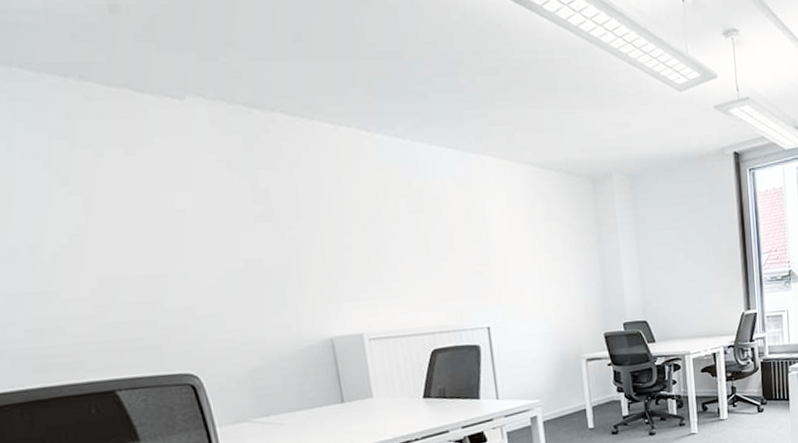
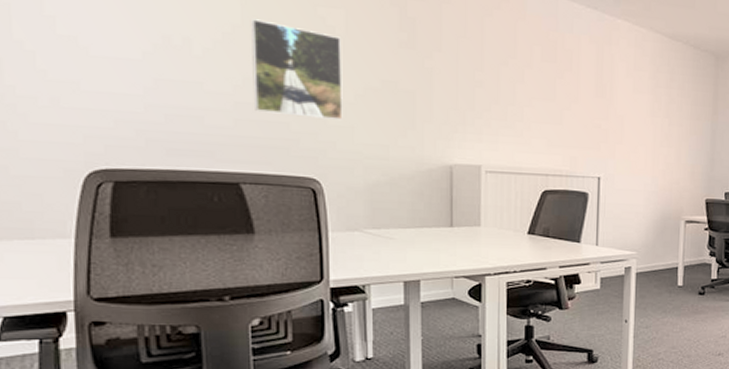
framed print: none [96,215,210,313] -> present [251,19,343,120]

